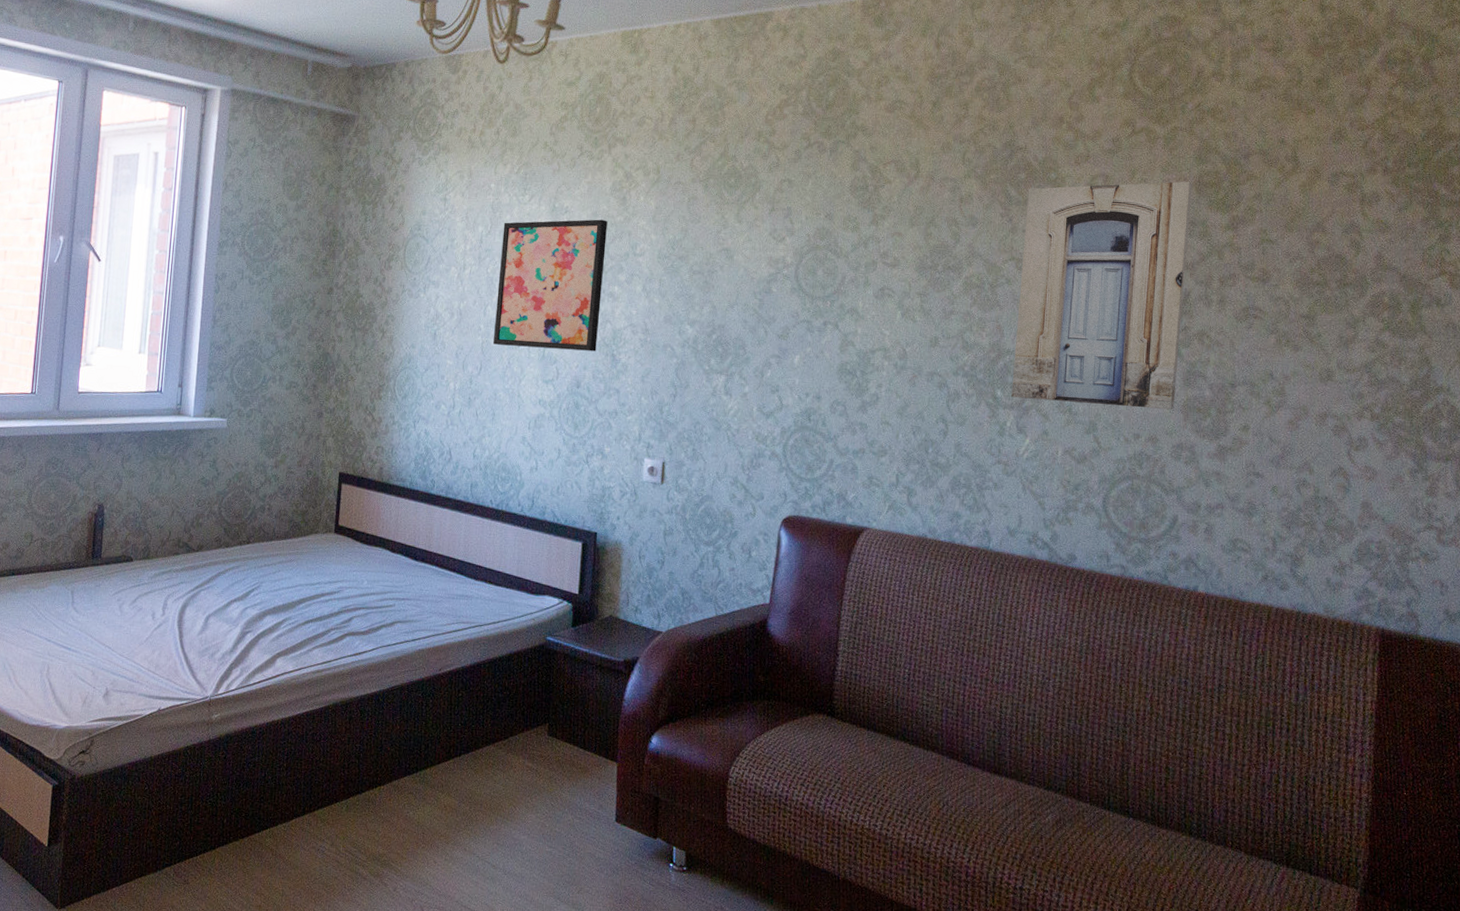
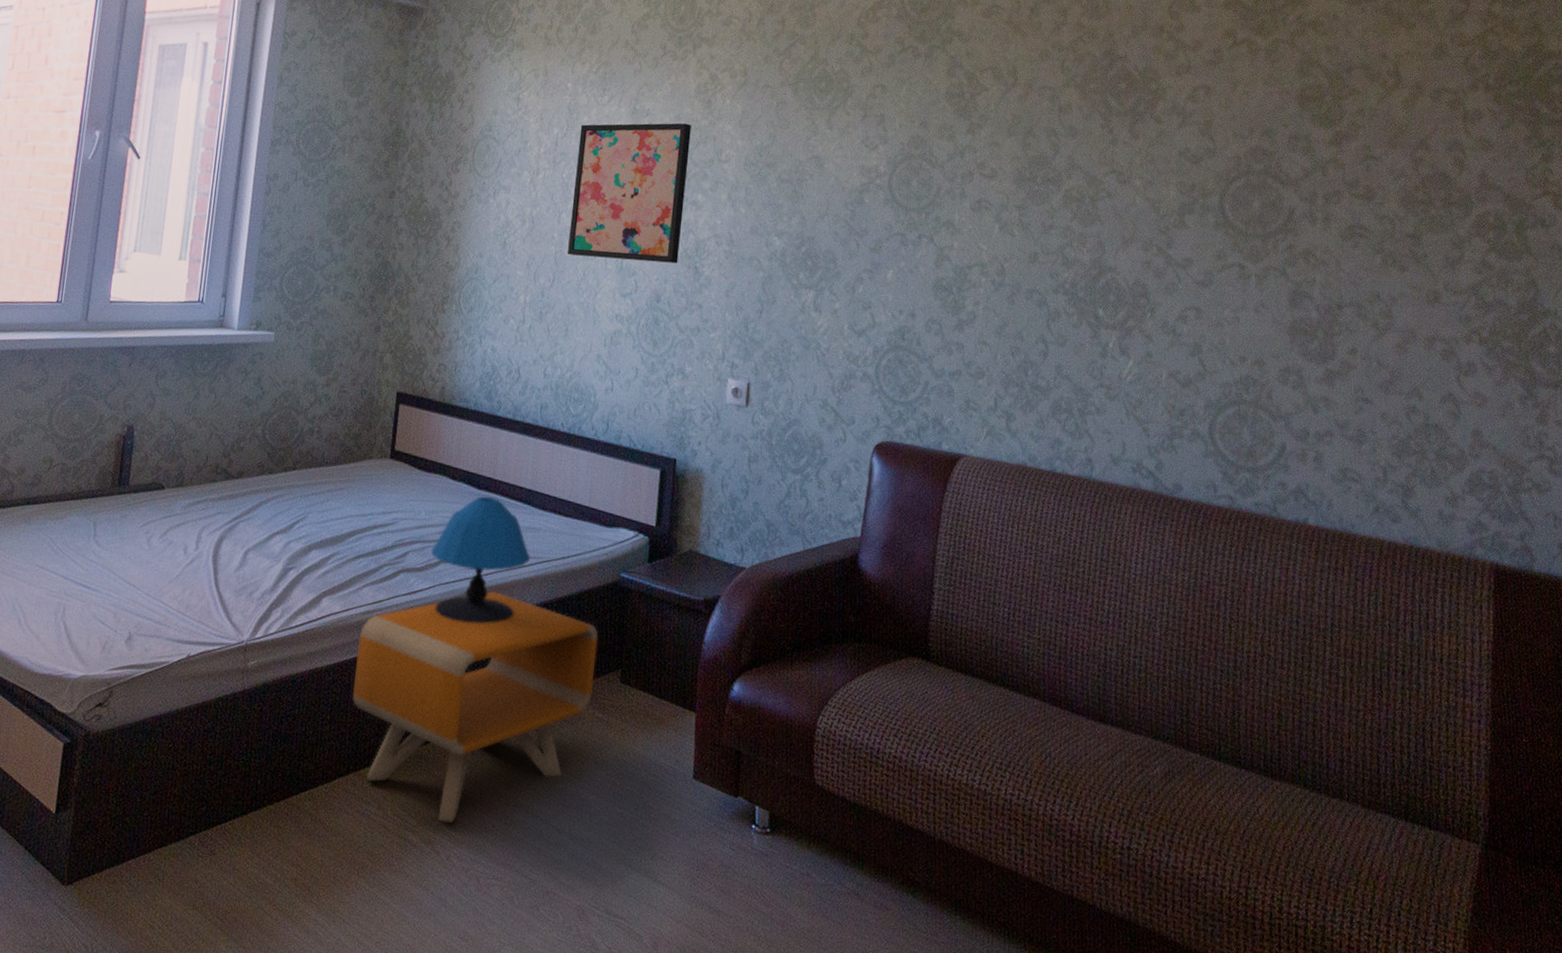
nightstand: none [305,653,527,859] -> present [352,591,599,823]
table lamp: none [374,567,465,682] -> present [431,496,531,624]
wall art: present [1011,181,1192,410] -> none [1113,94,1295,332]

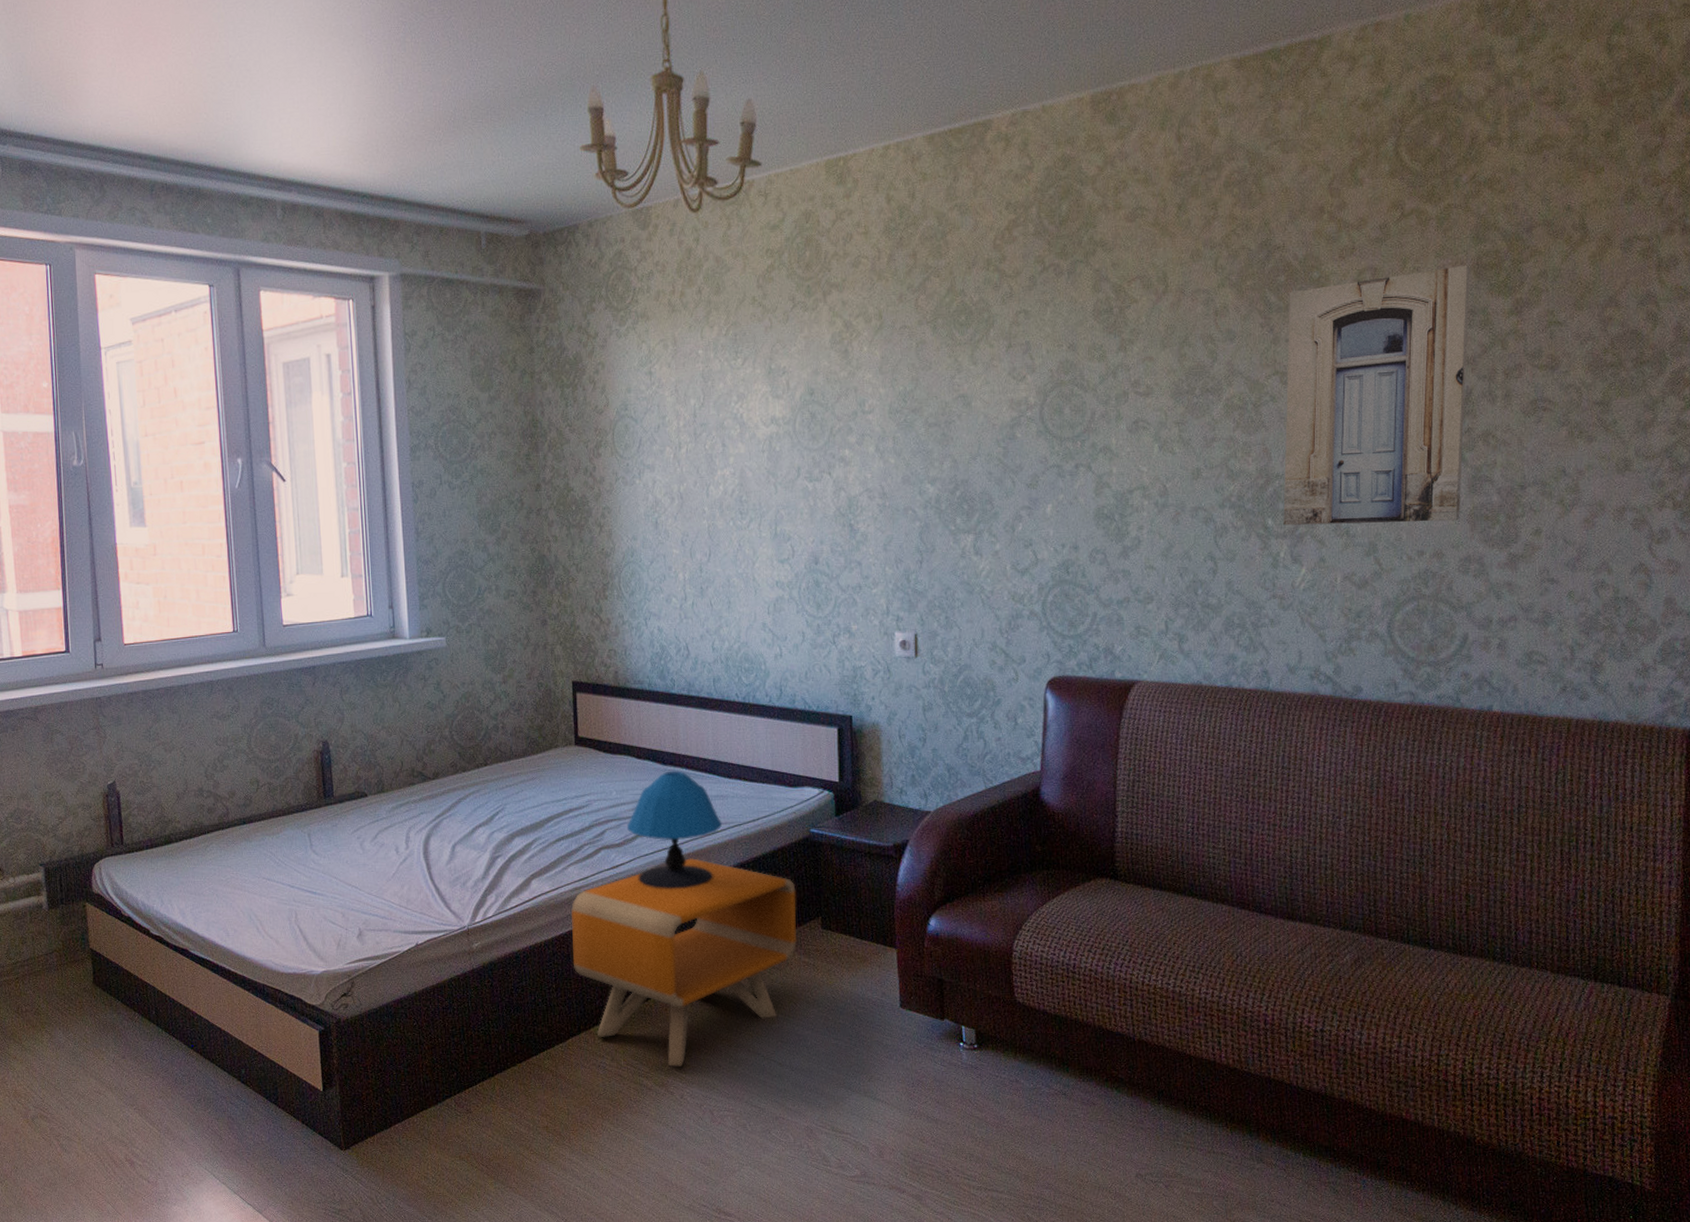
wall art: present [568,123,691,264] -> none [717,377,832,527]
wall art: none [1113,94,1295,332] -> present [1283,265,1470,526]

